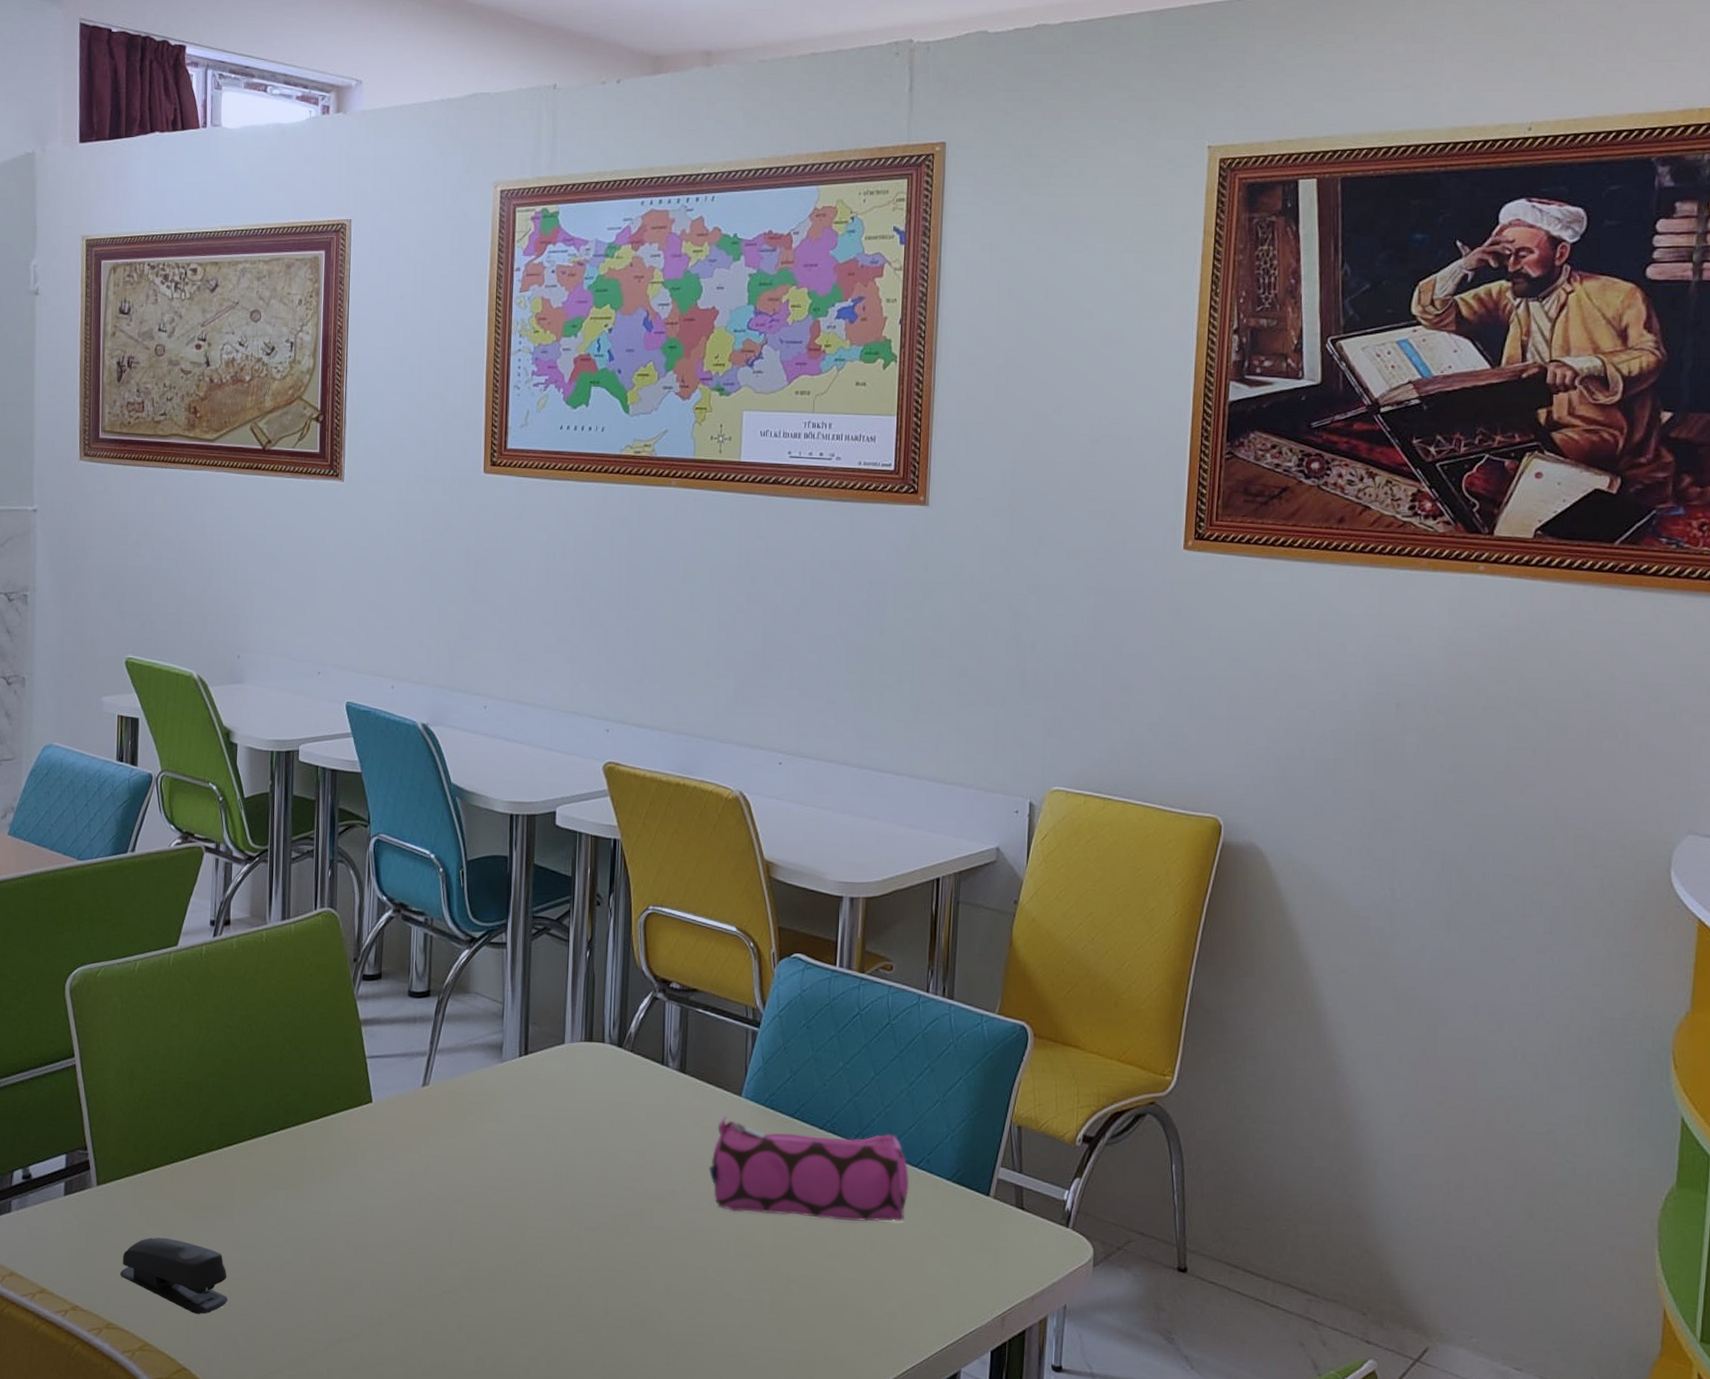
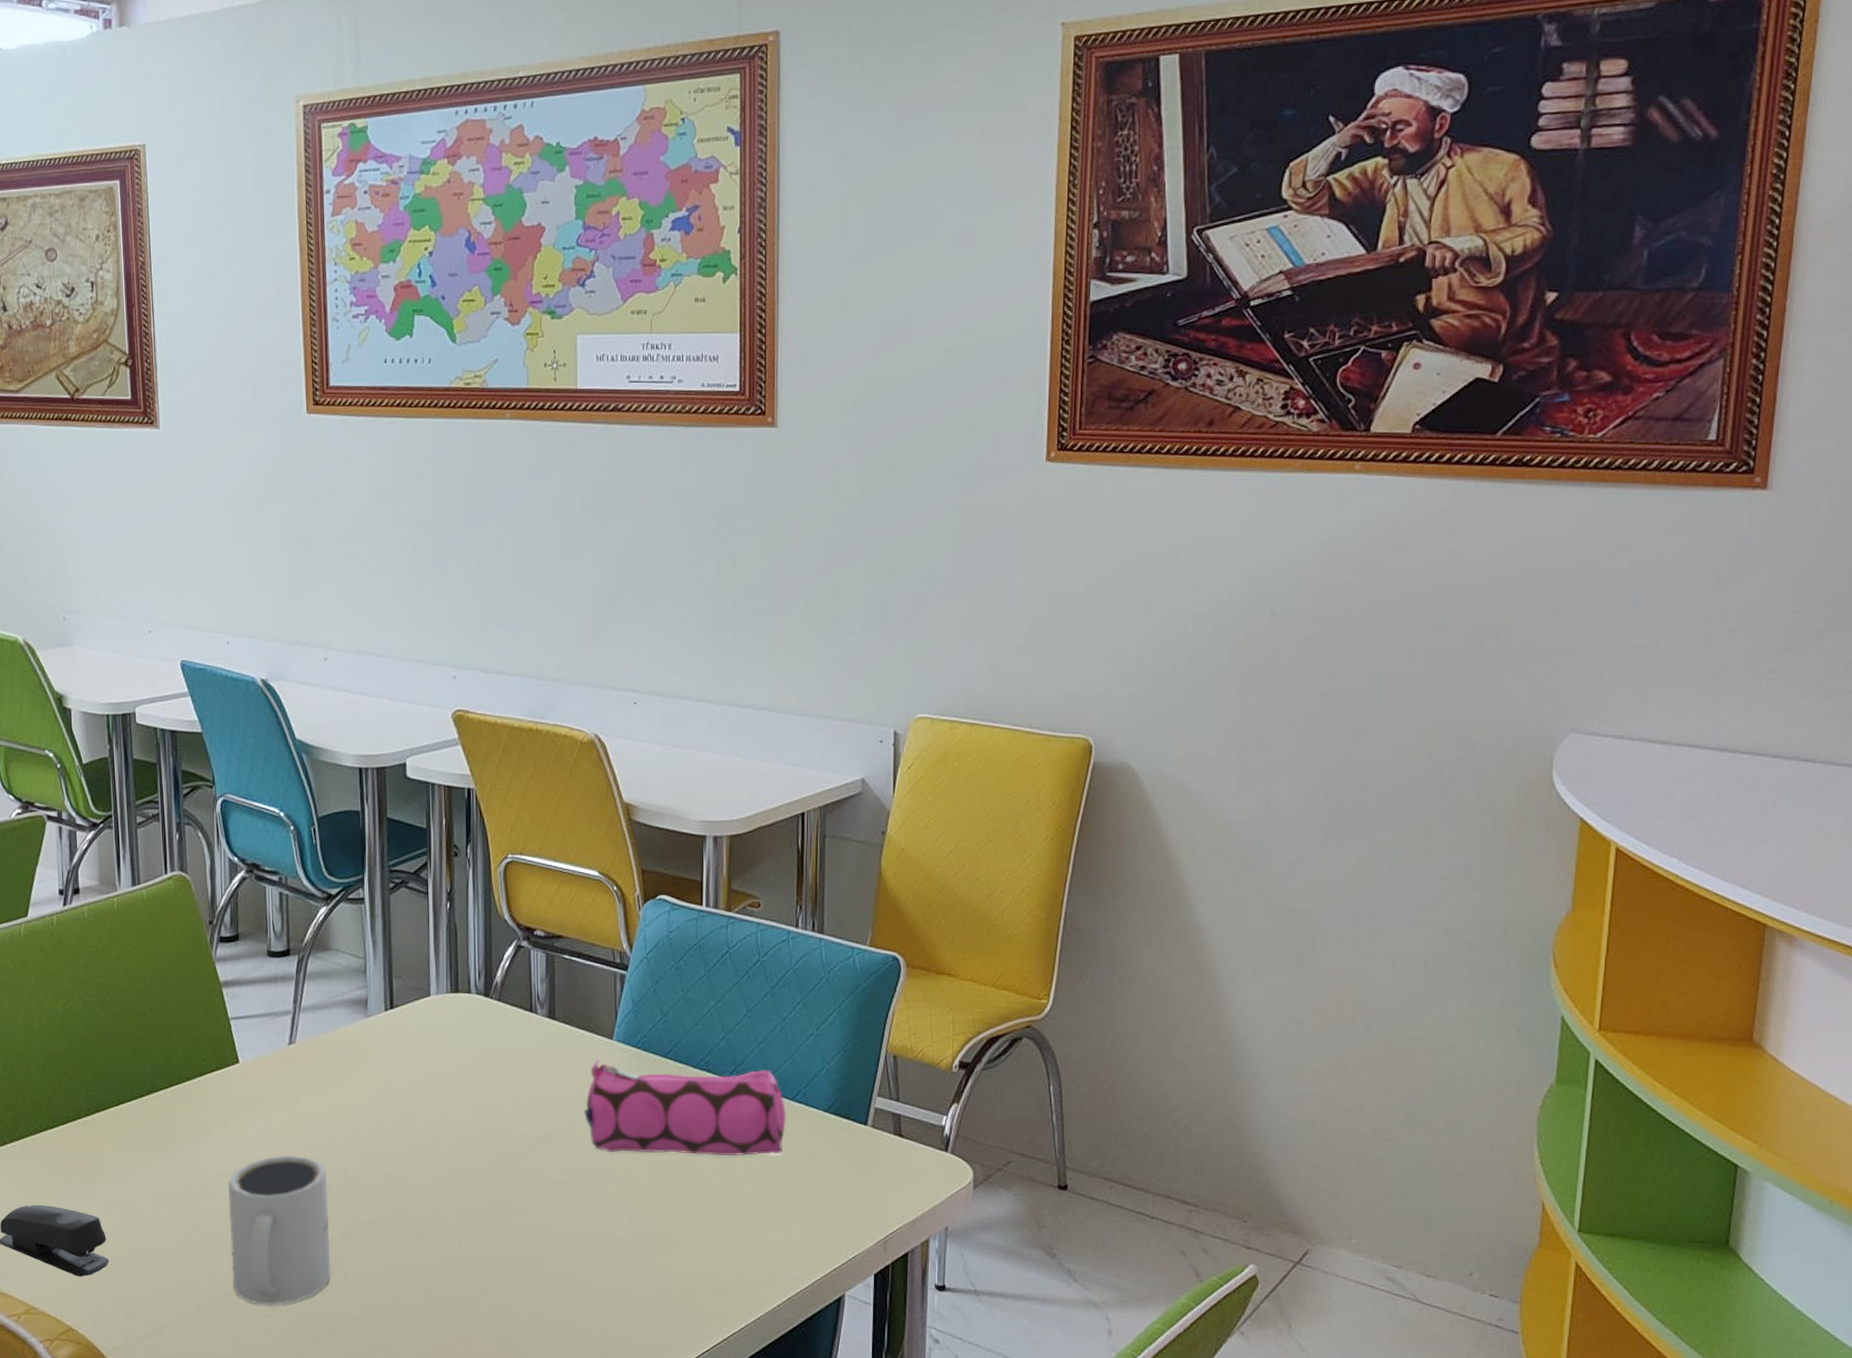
mug: none [349,1199,450,1354] -> present [228,1155,331,1305]

